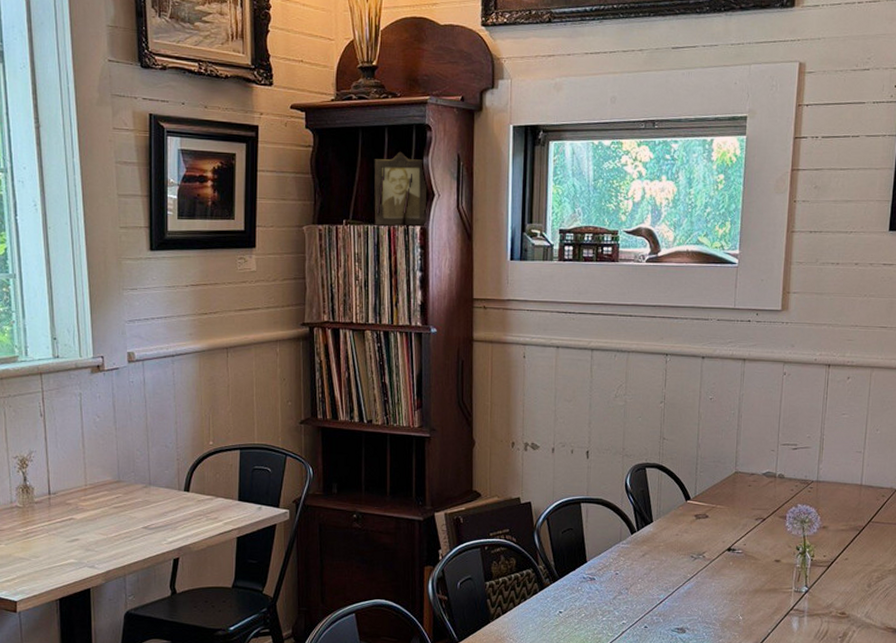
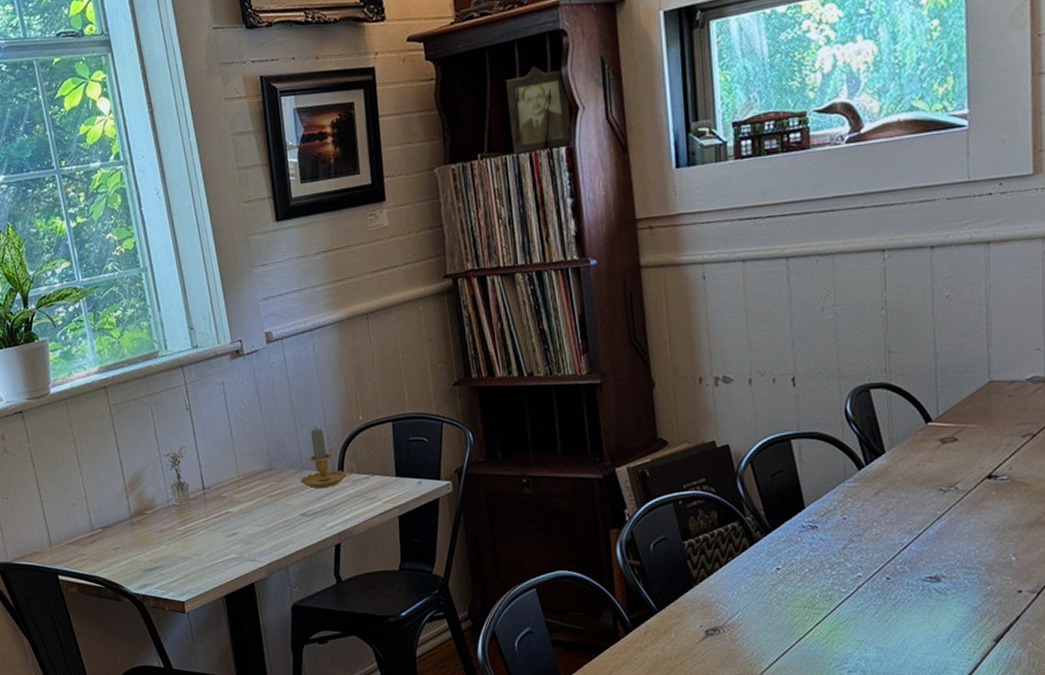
candle: none [147,446,202,505] -> present [300,426,357,489]

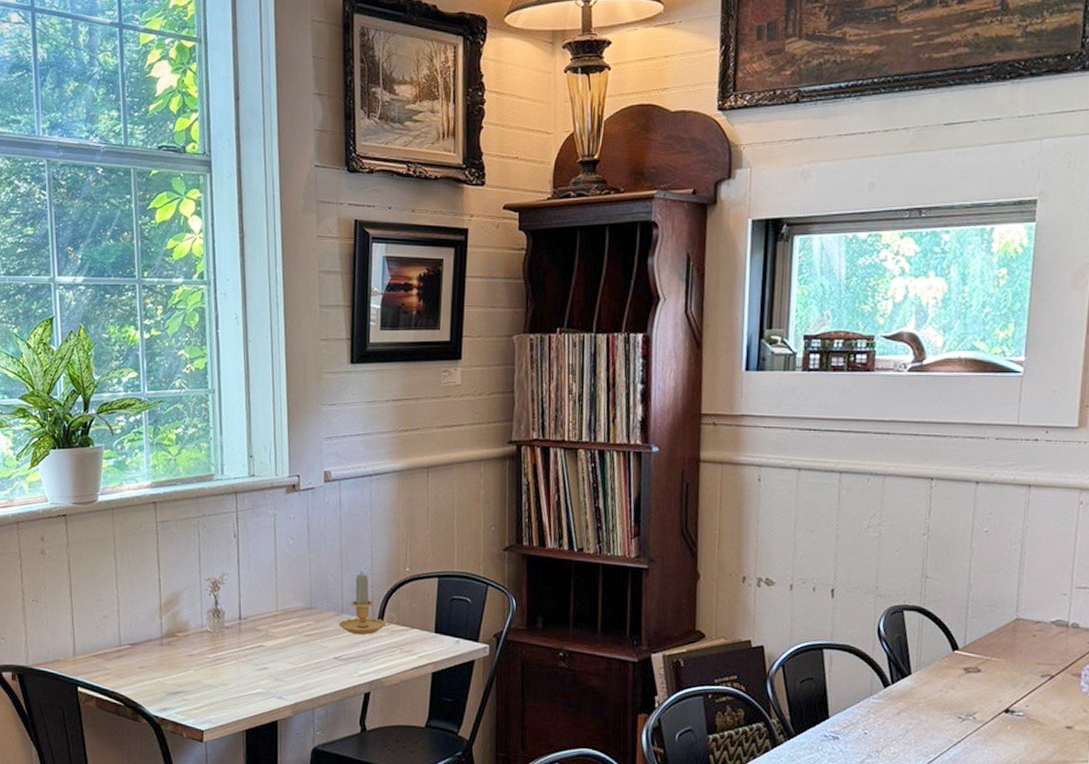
photo frame: present [505,65,574,154] -> none [592,252,652,334]

